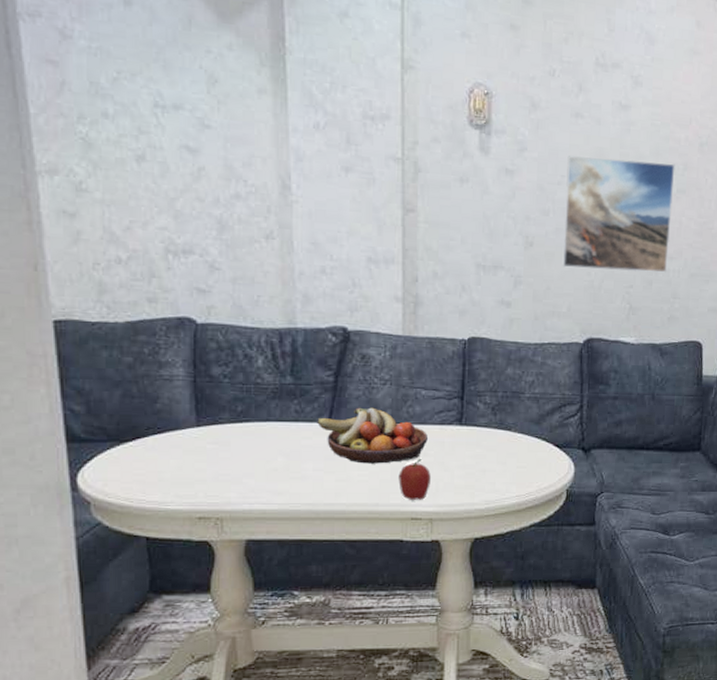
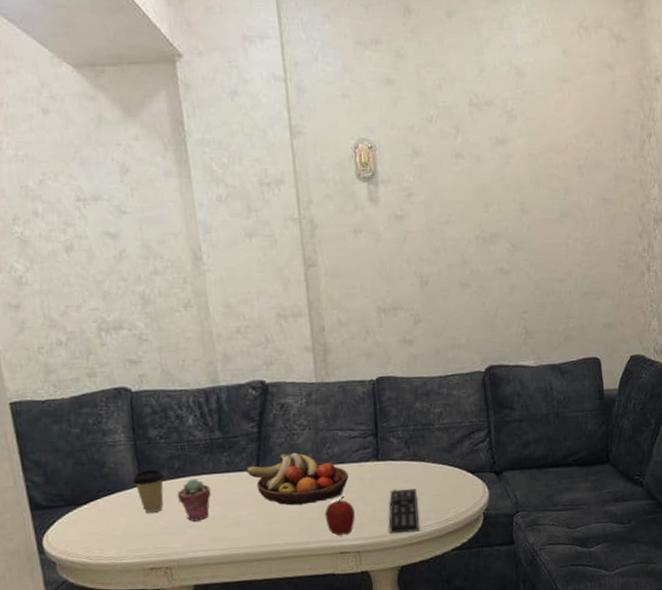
coffee cup: none [188,410,225,457] -> present [133,469,165,513]
potted succulent: none [237,425,275,471] -> present [177,479,211,522]
remote control: none [465,457,499,504] -> present [388,488,419,534]
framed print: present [562,155,675,273] -> none [452,189,559,301]

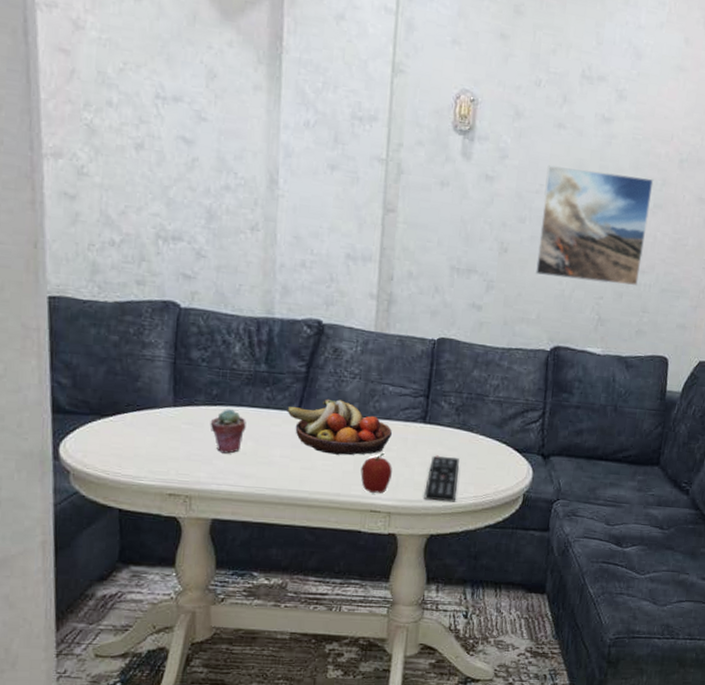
coffee cup: present [133,469,165,513] -> none [166,391,200,437]
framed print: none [452,189,559,301] -> present [534,165,654,287]

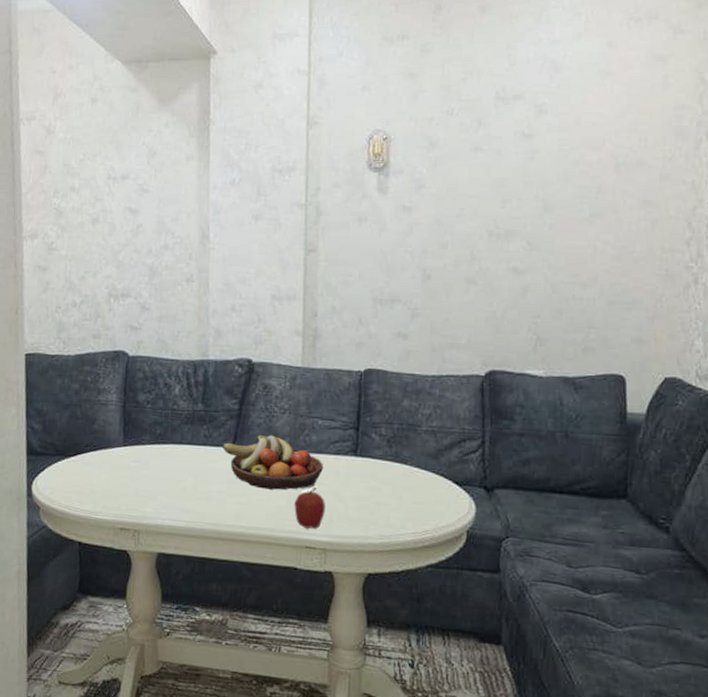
potted succulent: present [210,409,246,454] -> none [154,447,186,490]
remote control: present [424,455,459,502] -> none [359,489,394,539]
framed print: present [534,165,654,287] -> none [461,187,587,301]

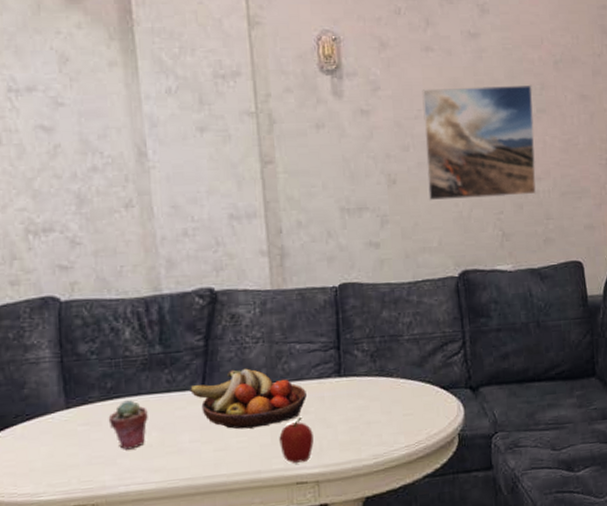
potted succulent: none [154,447,186,490] -> present [108,400,148,450]
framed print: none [461,187,587,301] -> present [422,84,537,201]

